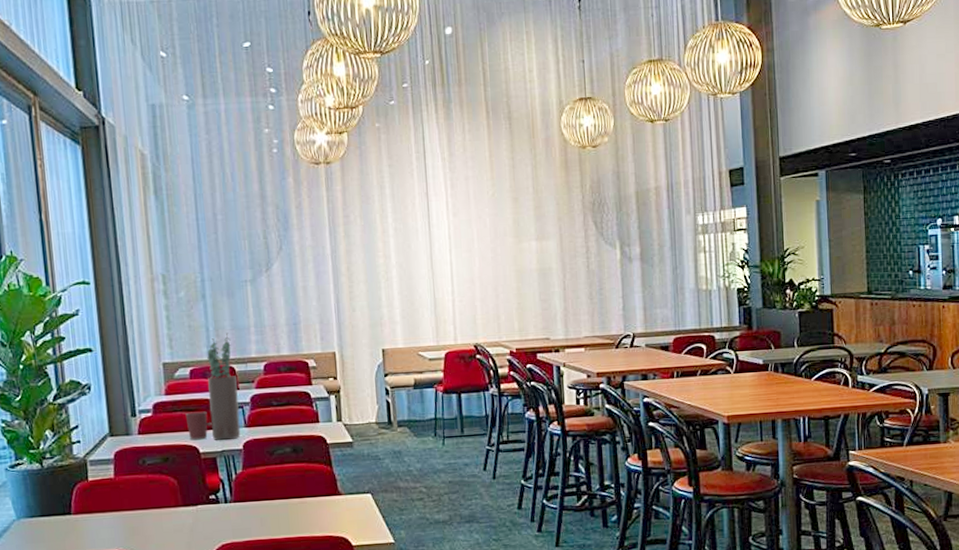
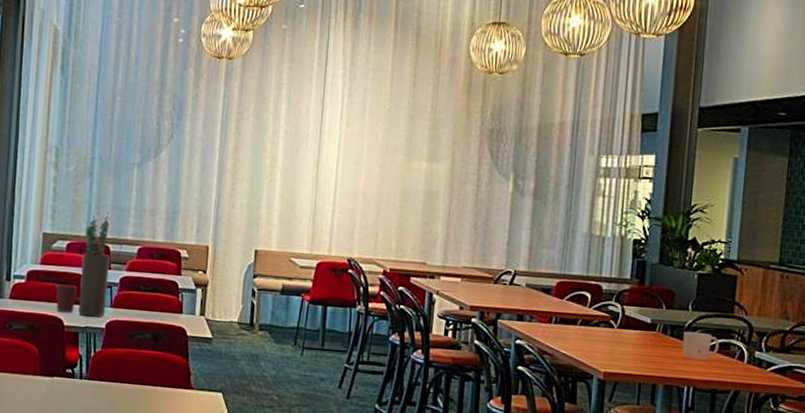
mug: none [793,365,826,392] -> present [682,331,720,361]

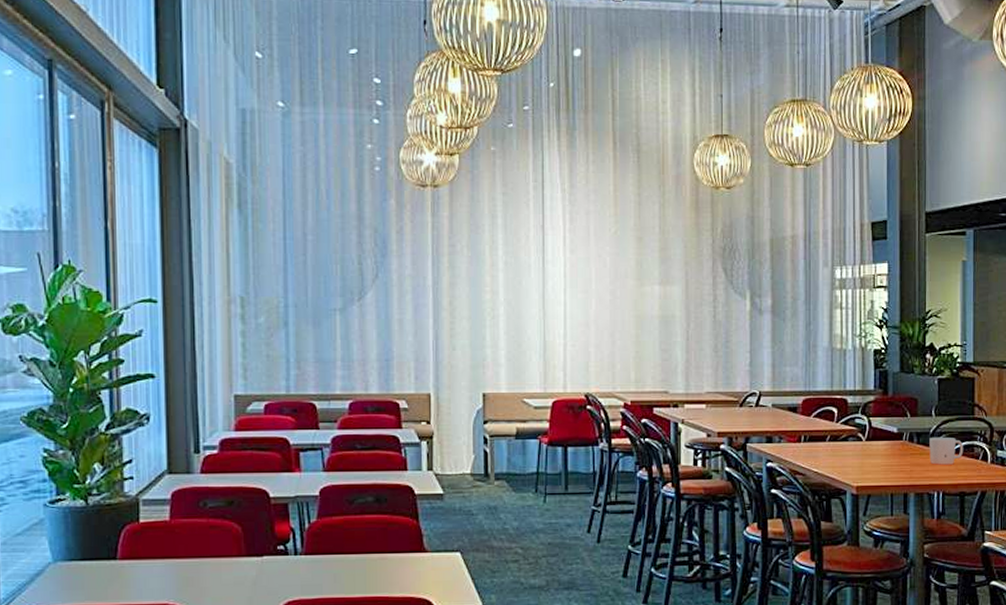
cup: present [56,284,80,313] -> none [256,451,286,482]
vase: present [78,212,110,318] -> none [285,365,318,484]

